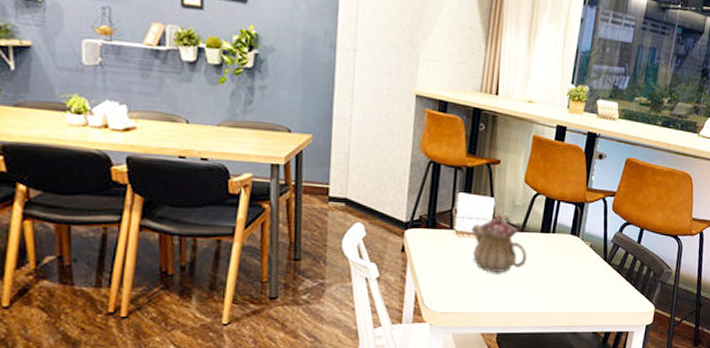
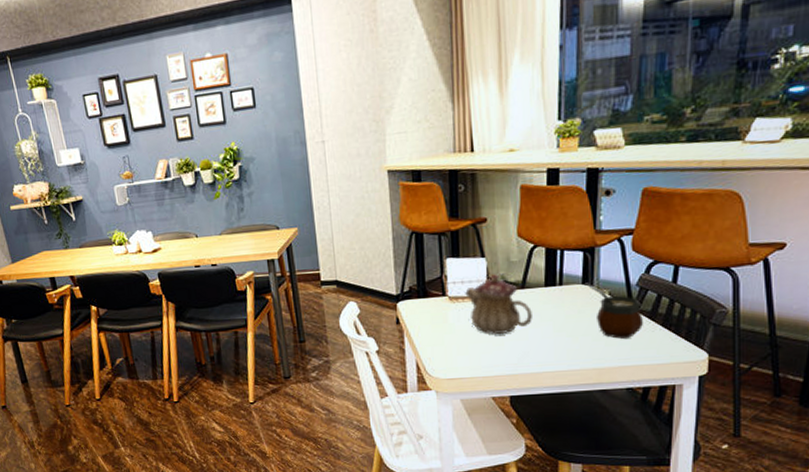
gourd: none [572,233,613,288] -> present [585,282,644,340]

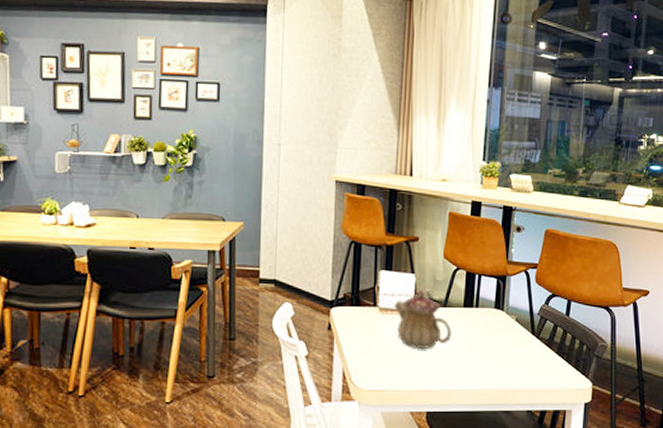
gourd: present [585,282,644,340] -> none [497,307,543,364]

